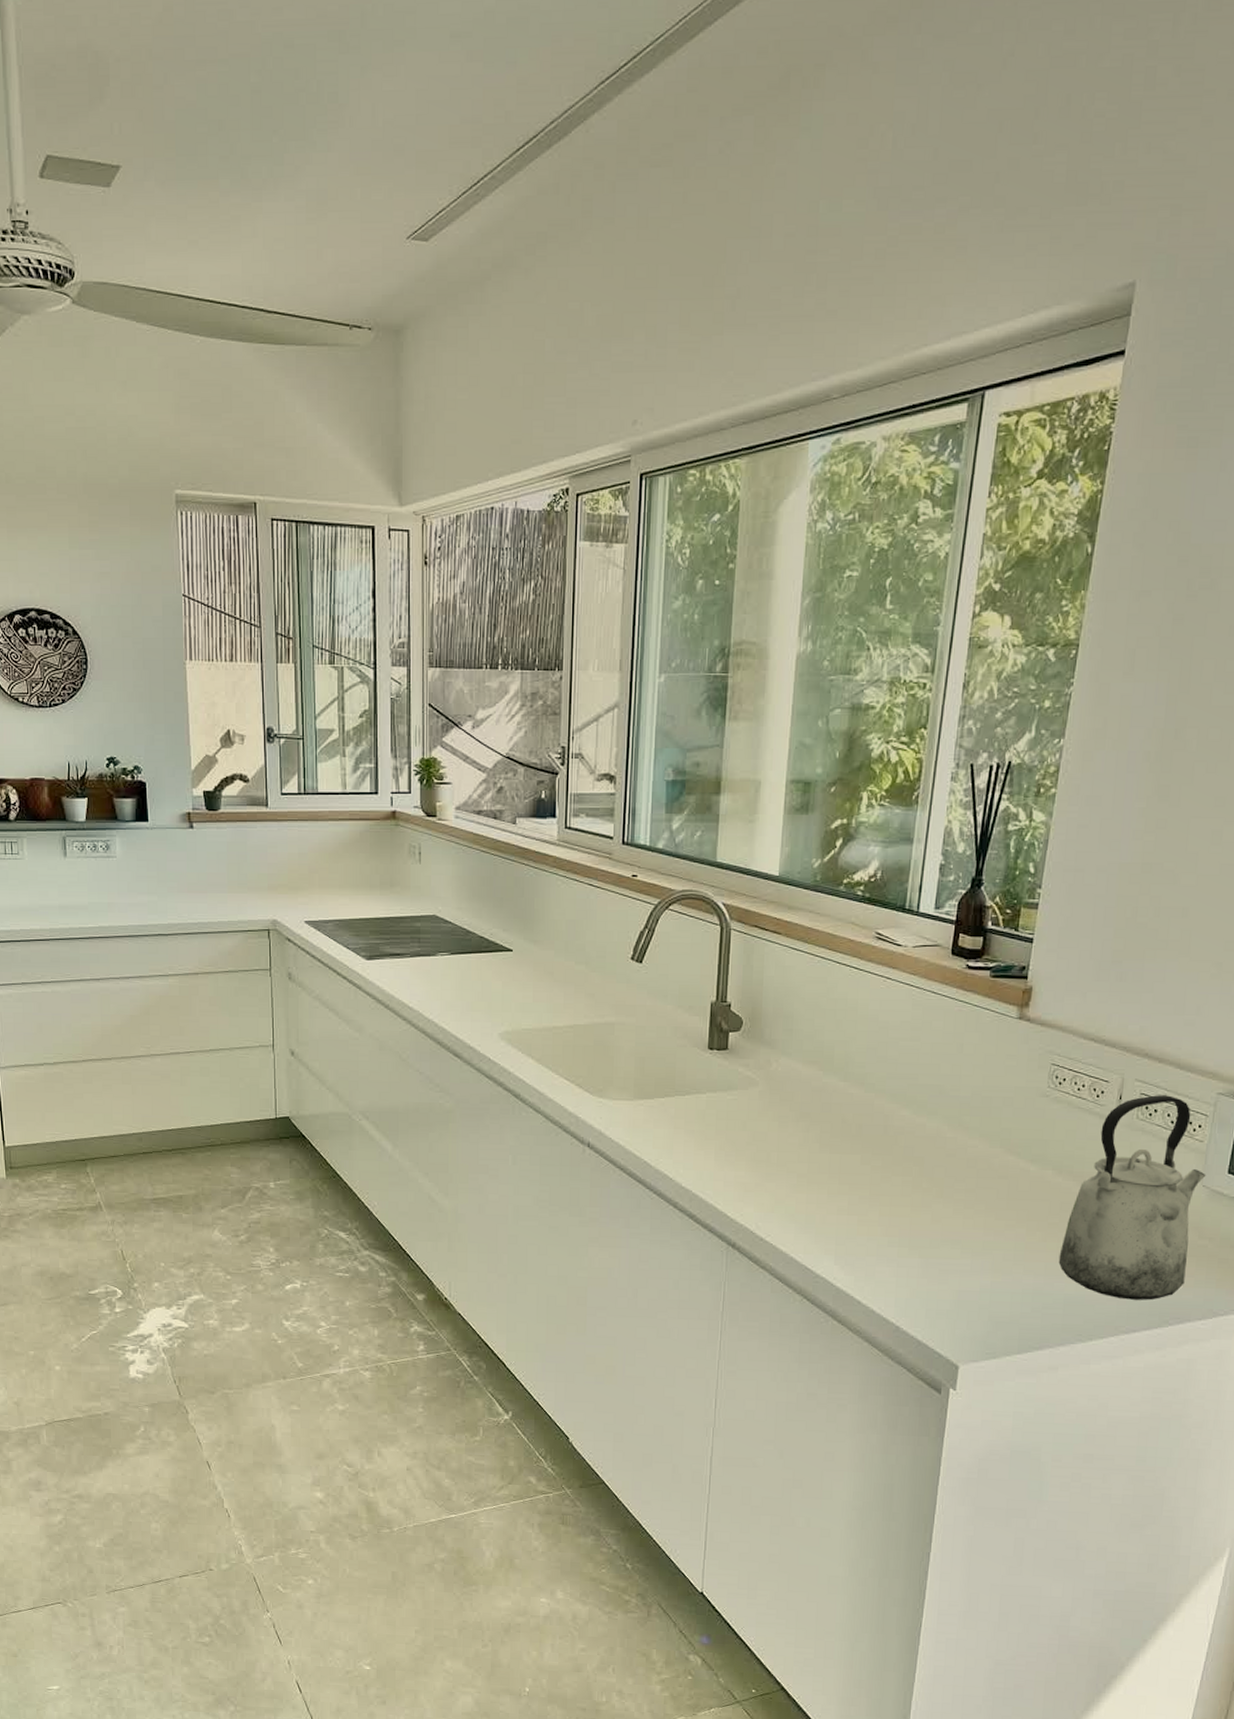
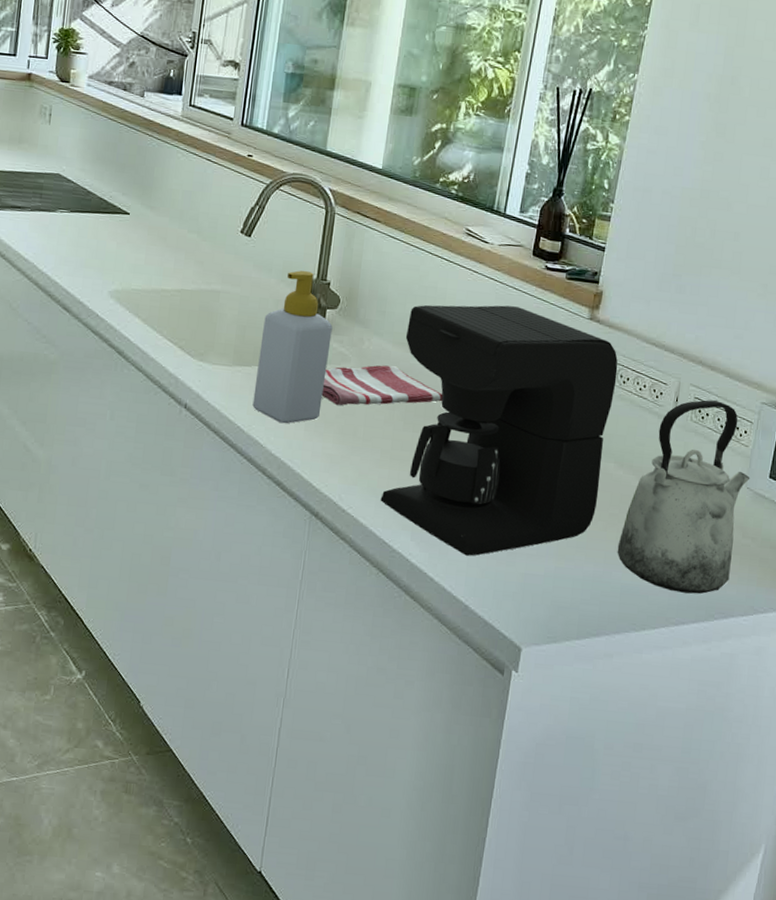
soap bottle: none [658,994,737,1155] -> present [252,270,333,424]
dish towel: none [730,1086,860,1133] -> present [321,365,443,406]
coffee maker: none [800,1012,1053,1277] -> present [380,304,618,556]

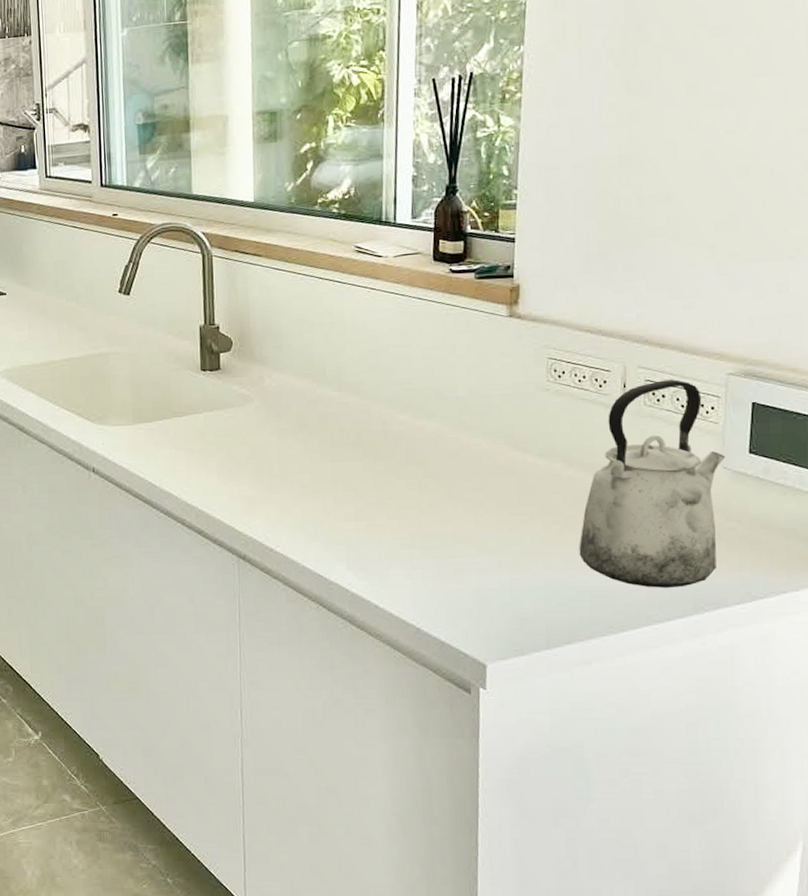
soap bottle: present [252,270,333,424] -> none [157,319,231,473]
dish towel: present [321,365,443,406] -> none [228,399,358,447]
coffee maker: present [380,304,618,556] -> none [307,317,551,579]

